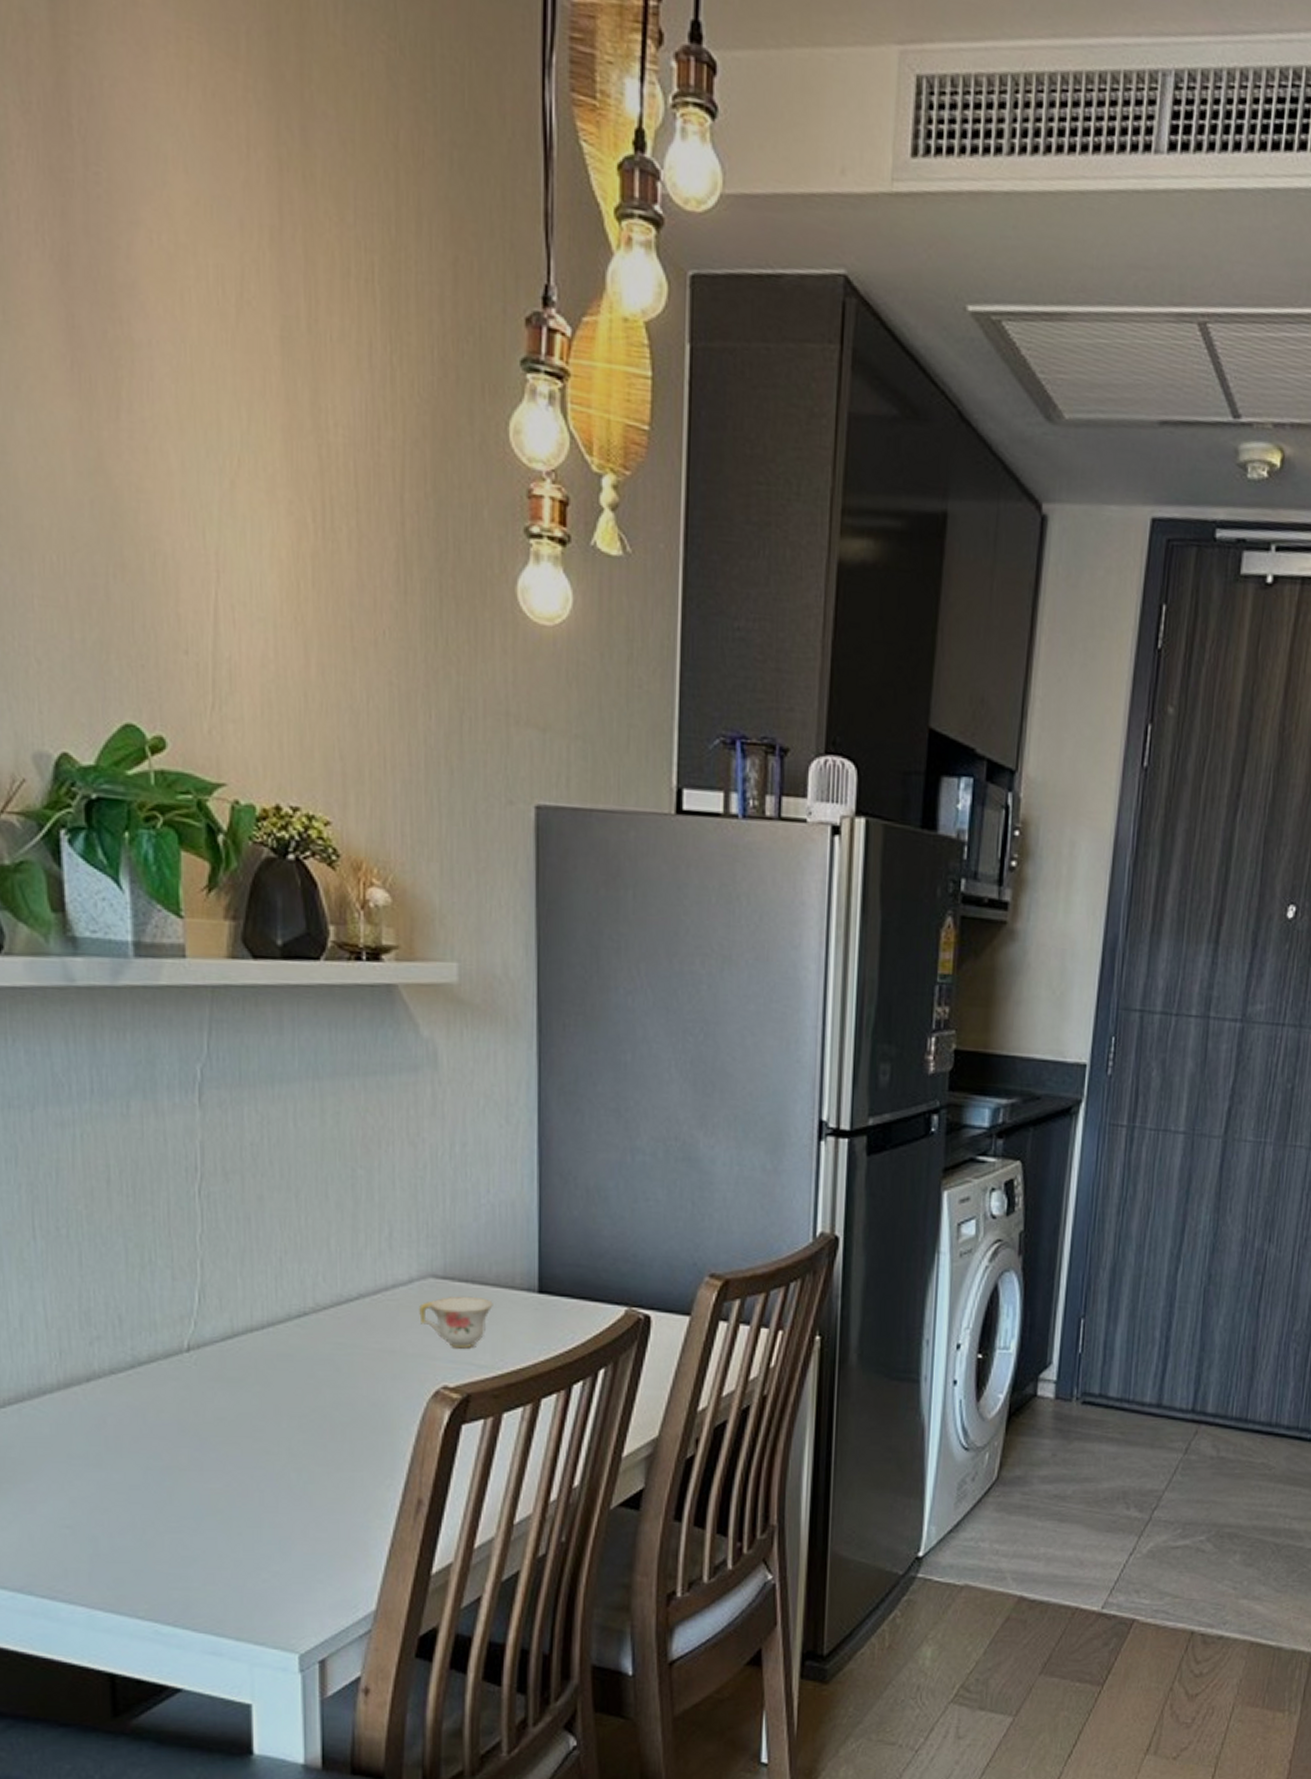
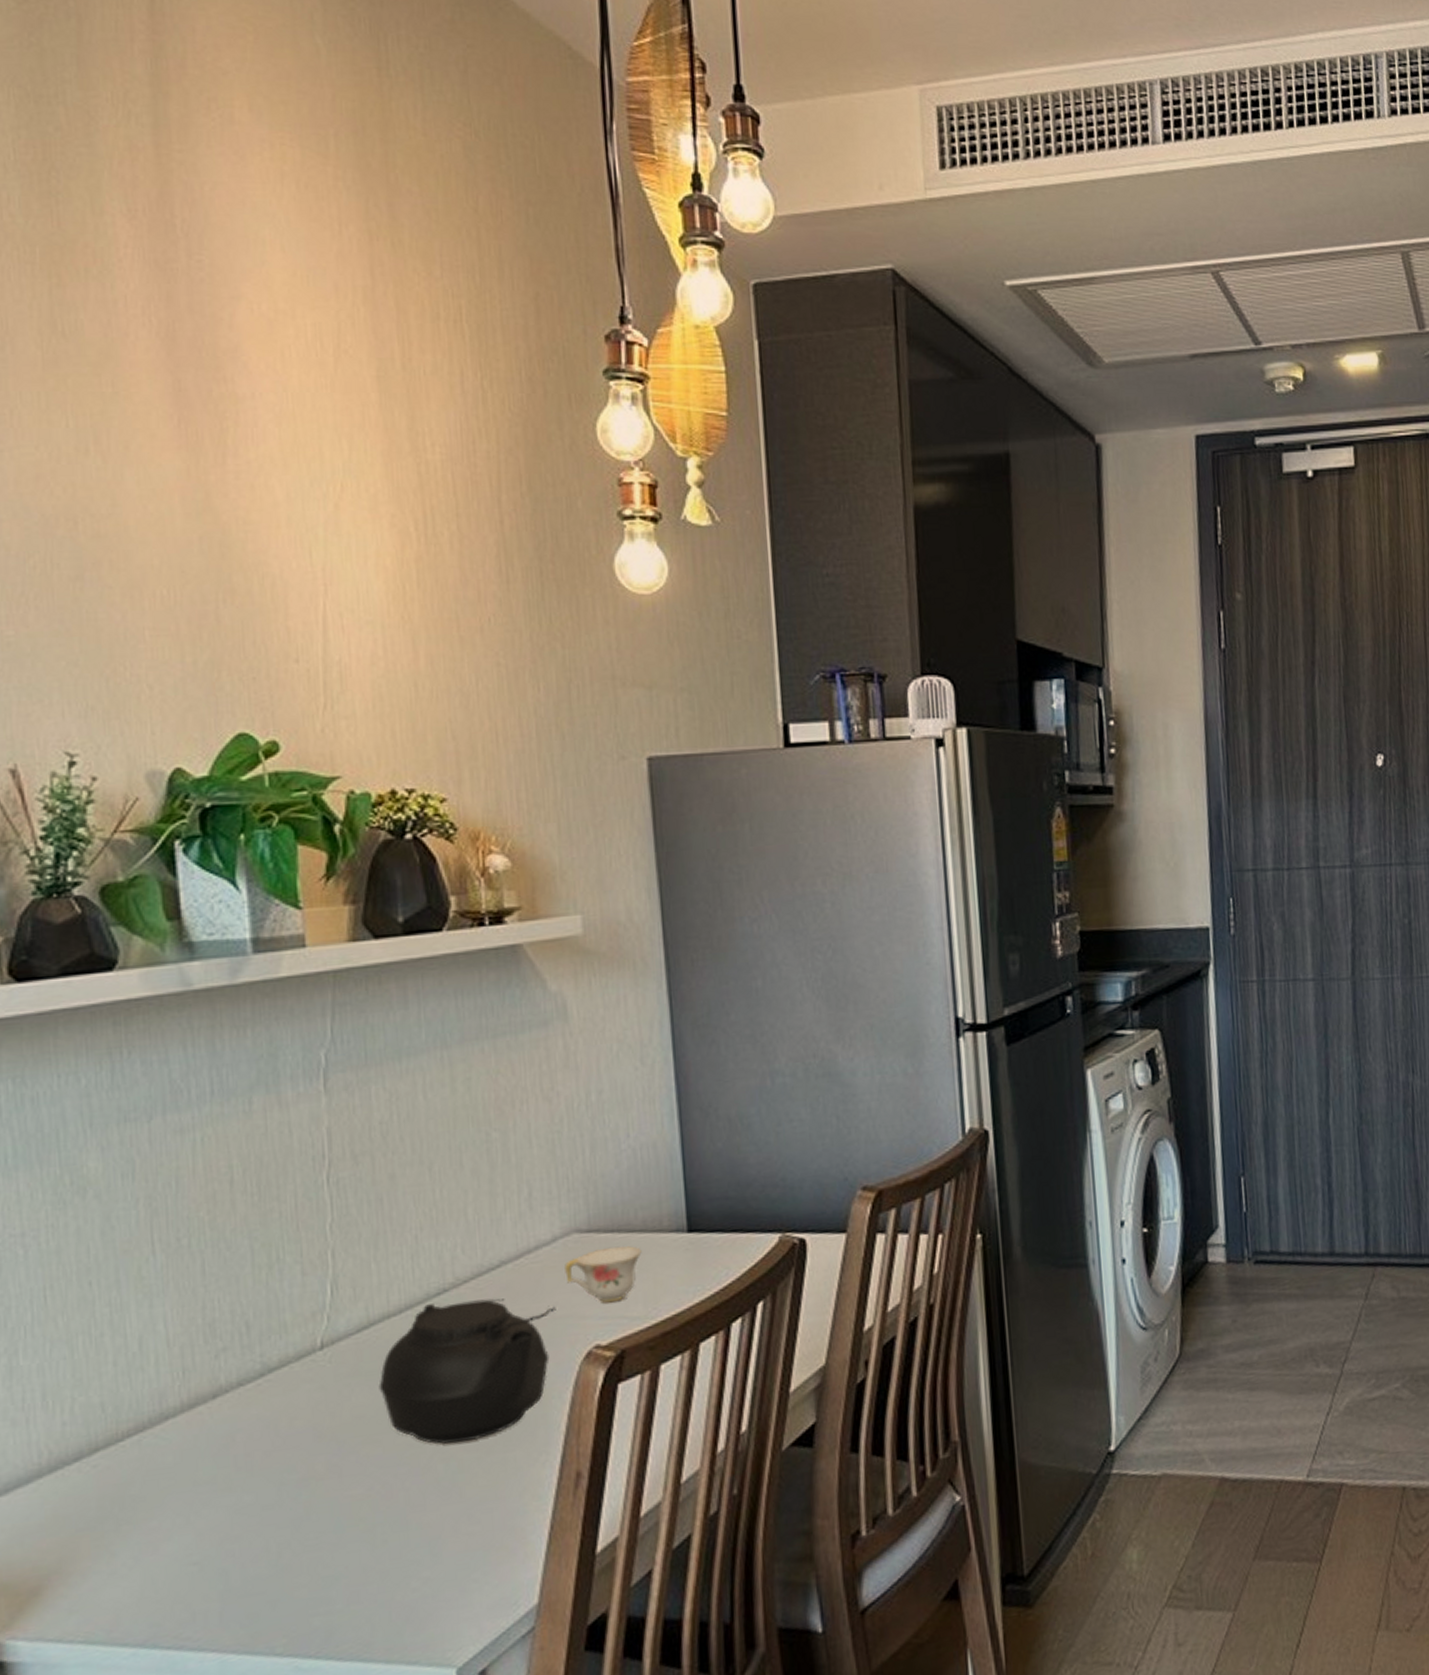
teapot: none [239,1324,409,1457] -> present [378,1298,556,1444]

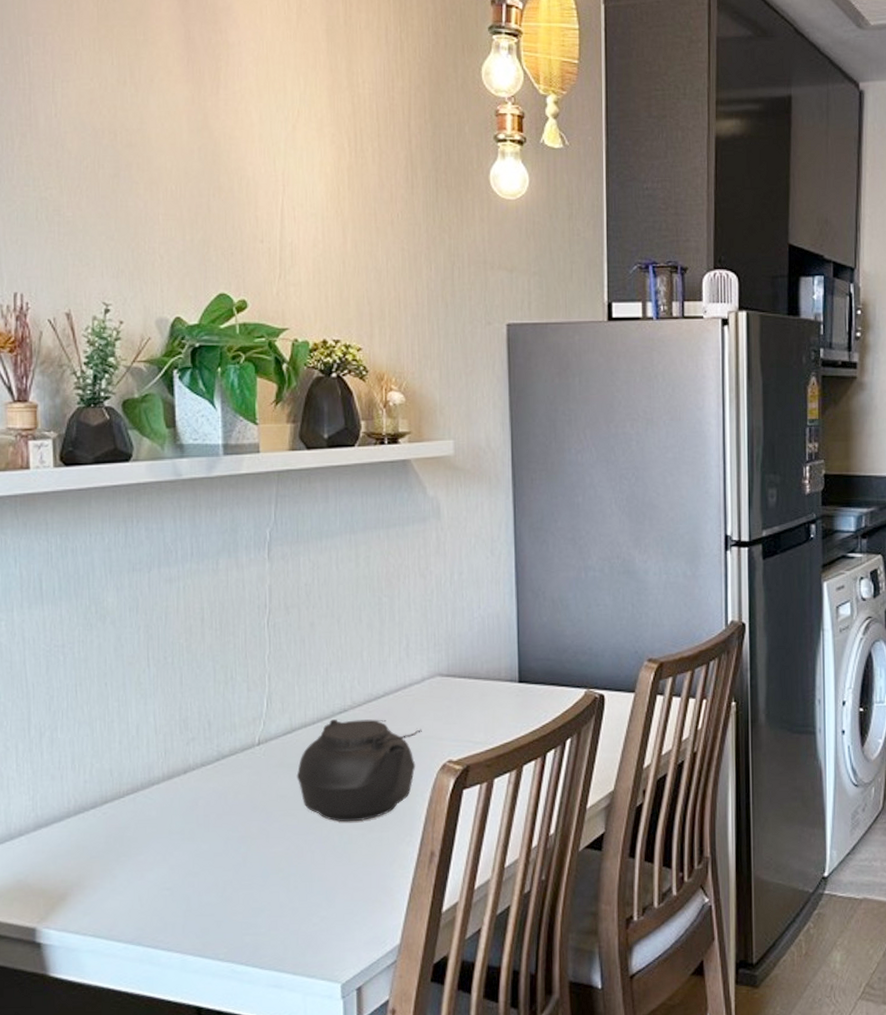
teacup: present [565,1246,642,1303] -> none [430,688,485,730]

